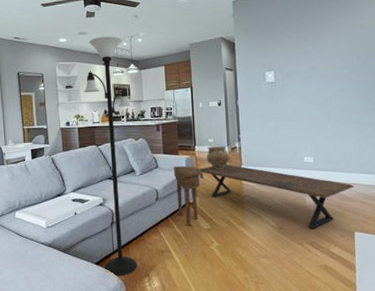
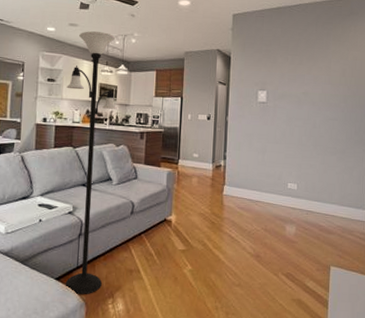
side table: present [173,165,205,226] -> none [152,178,185,245]
coffee table: present [199,164,354,229] -> none [180,182,334,260]
ceramic pot: present [206,145,230,170] -> none [189,161,213,188]

